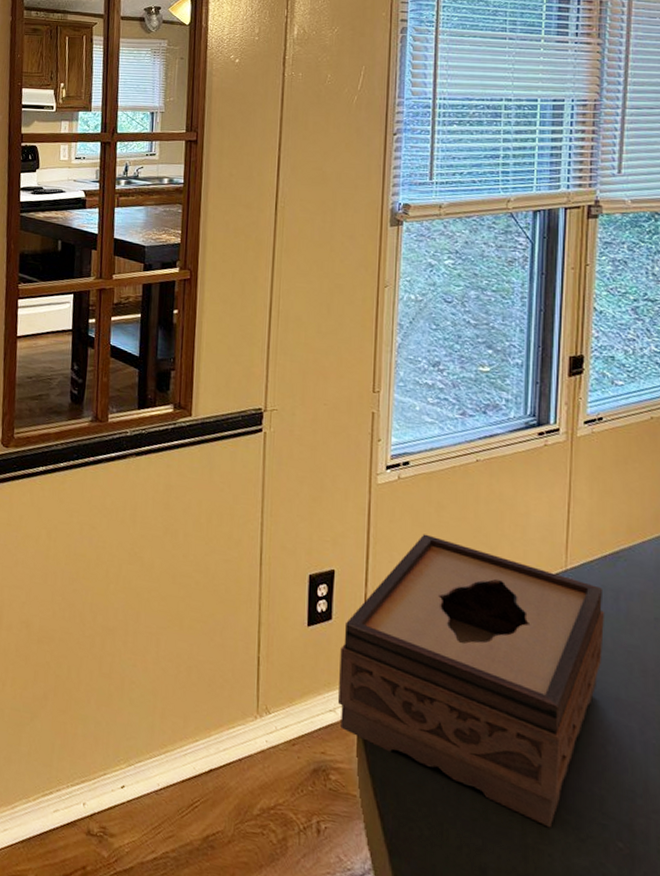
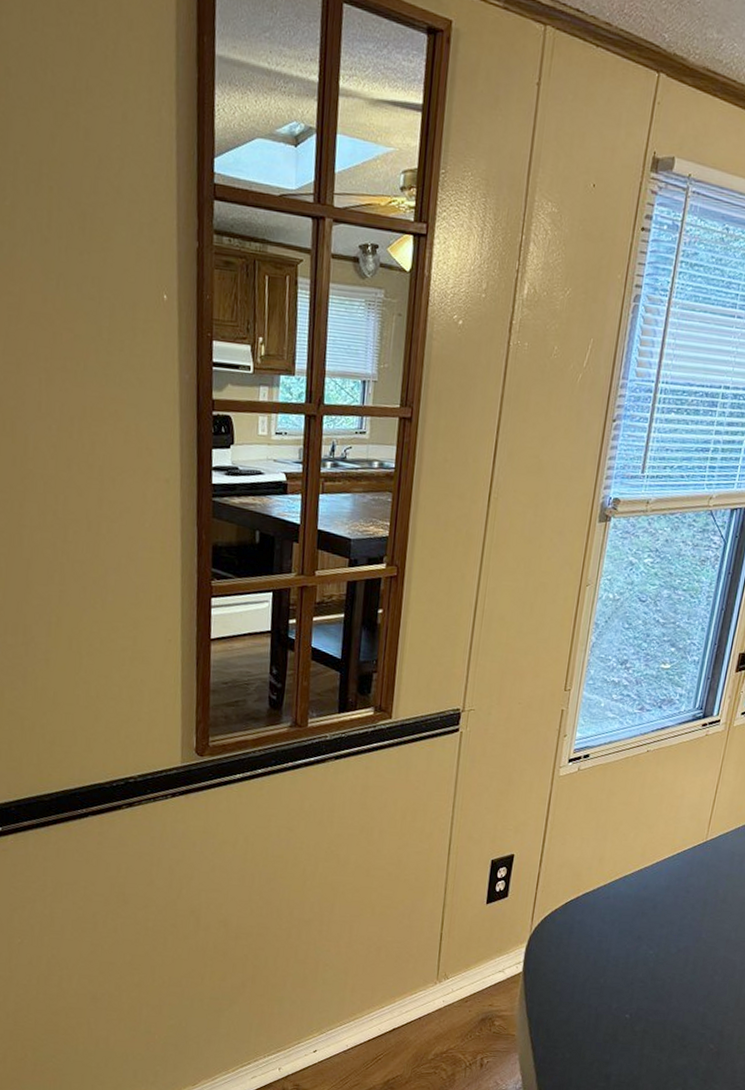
tissue box: present [337,534,604,828] -> none [506,818,732,1041]

